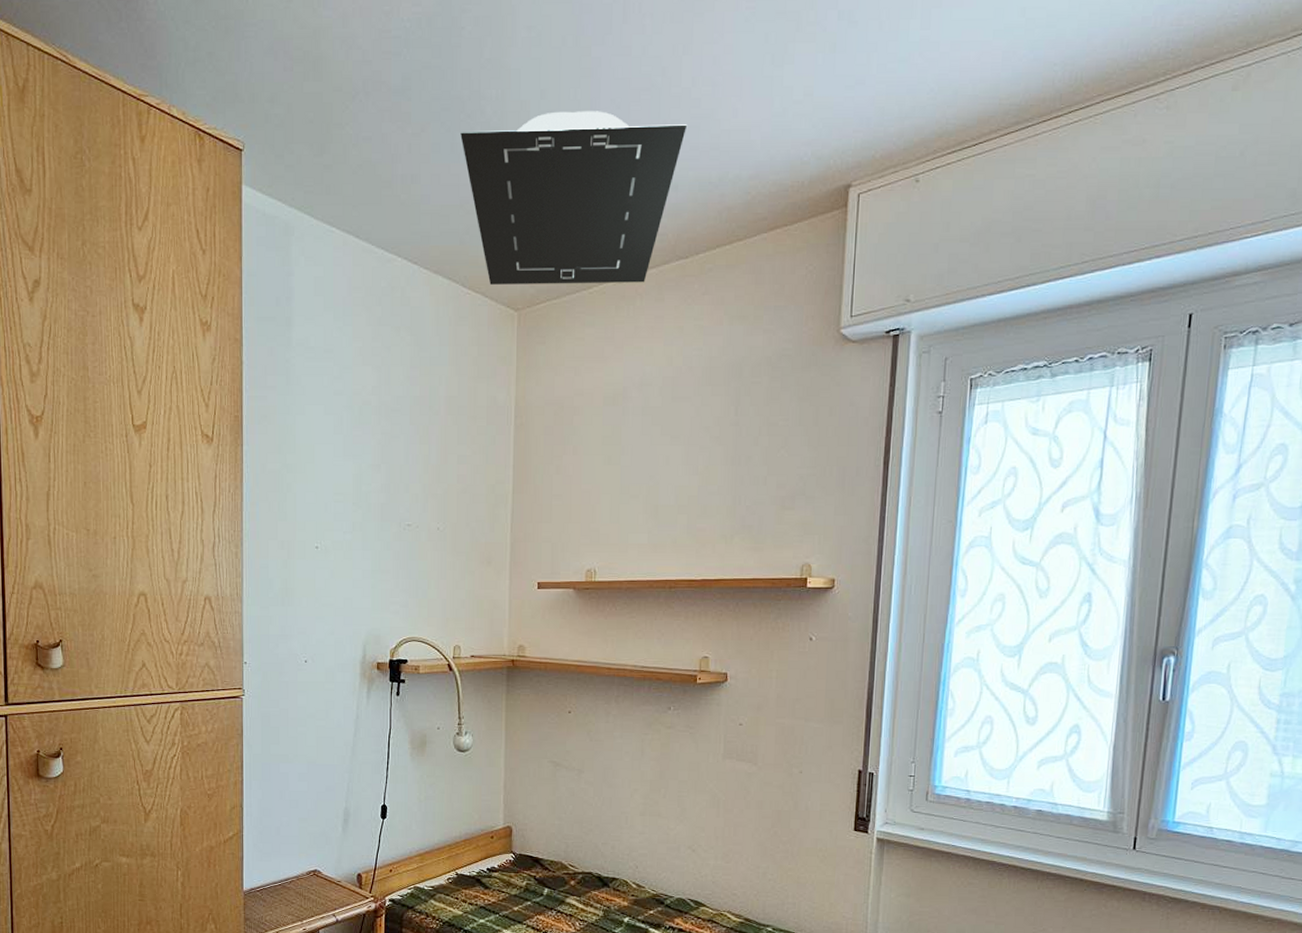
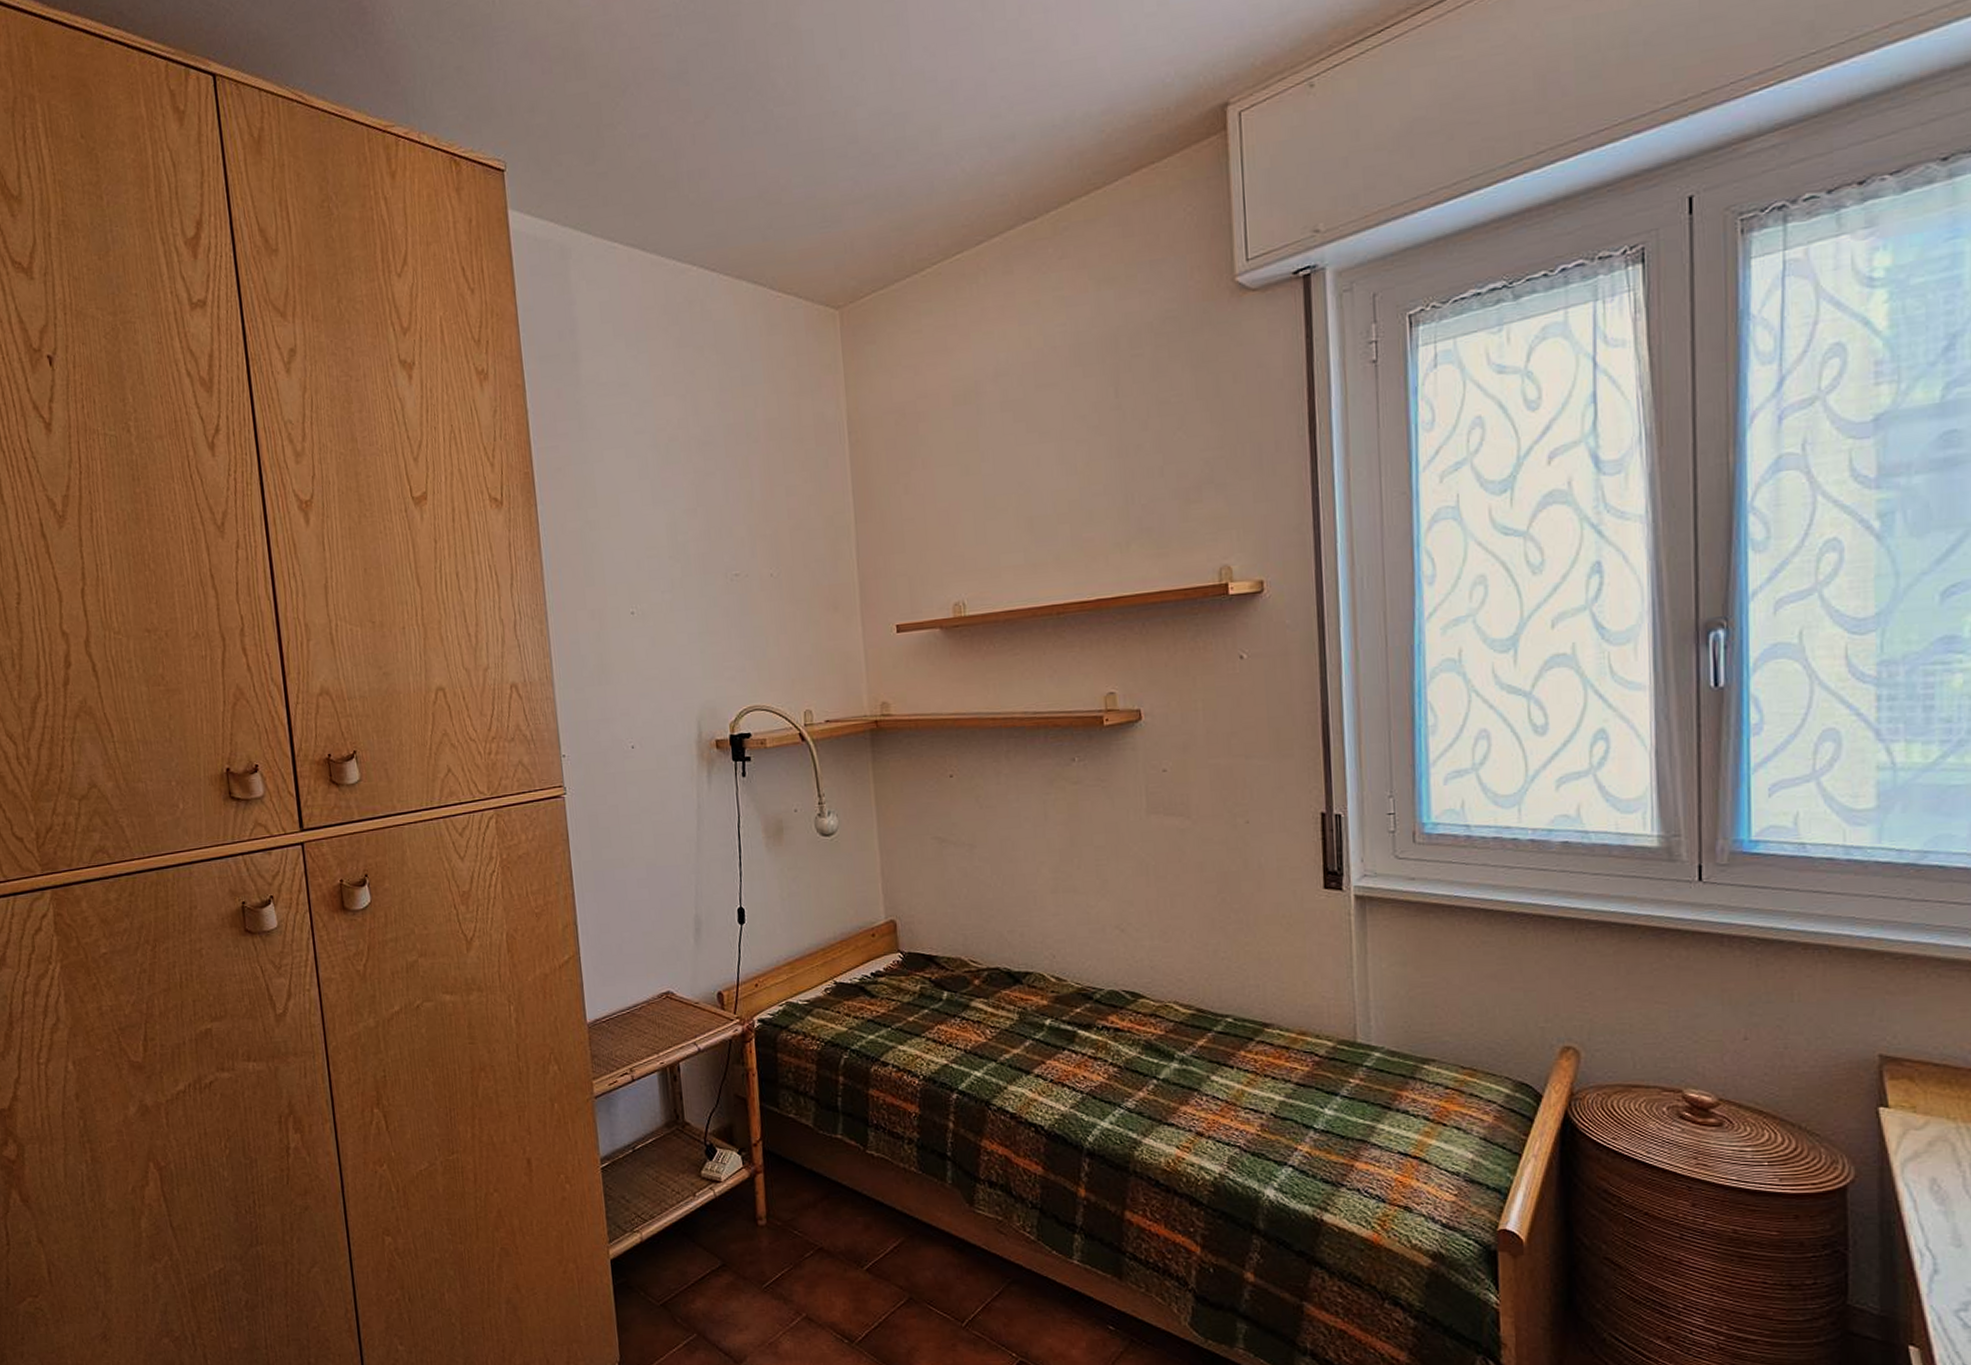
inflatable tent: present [460,111,688,285] -> none [750,62,1019,283]

